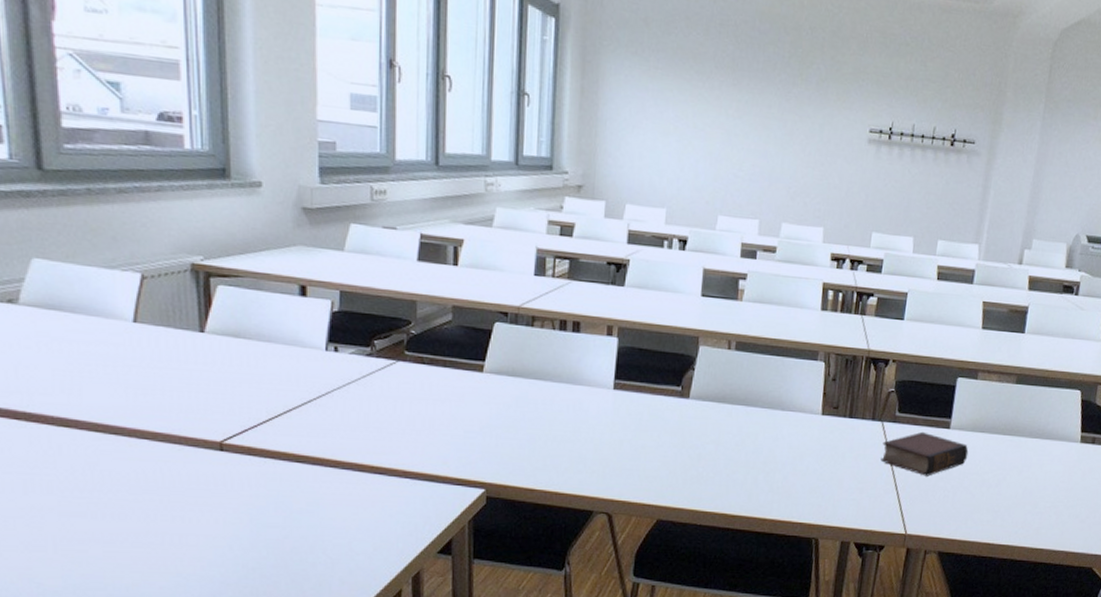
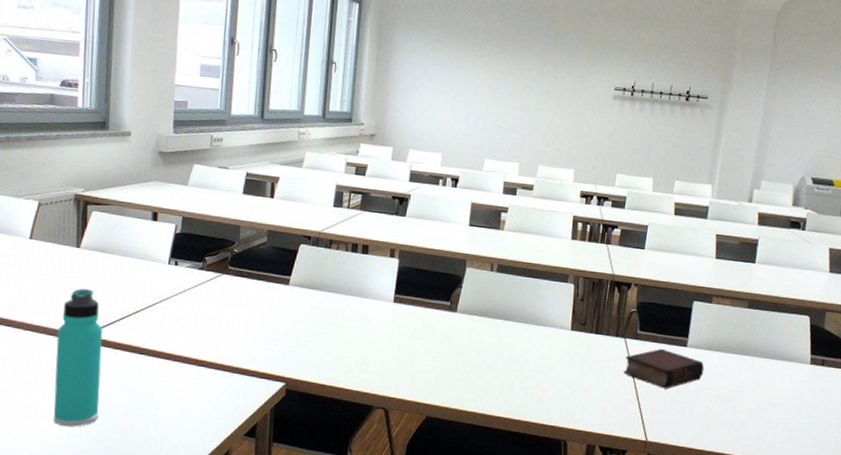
thermos bottle: none [183,384,248,555] -> present [53,288,103,427]

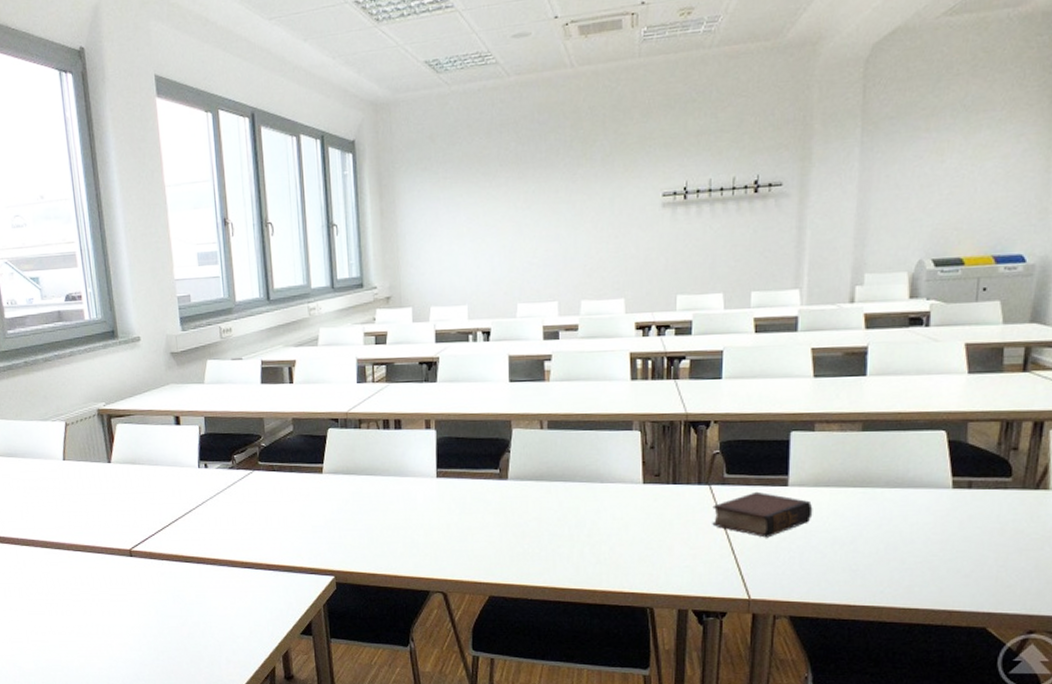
thermos bottle: present [53,288,103,427] -> none [104,503,156,642]

